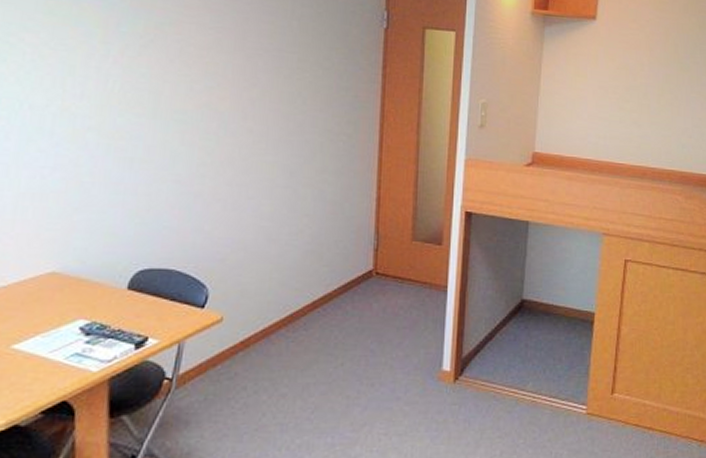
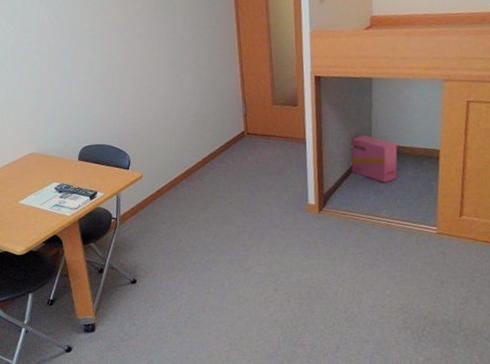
box: none [498,287,551,349] -> present [351,134,398,183]

